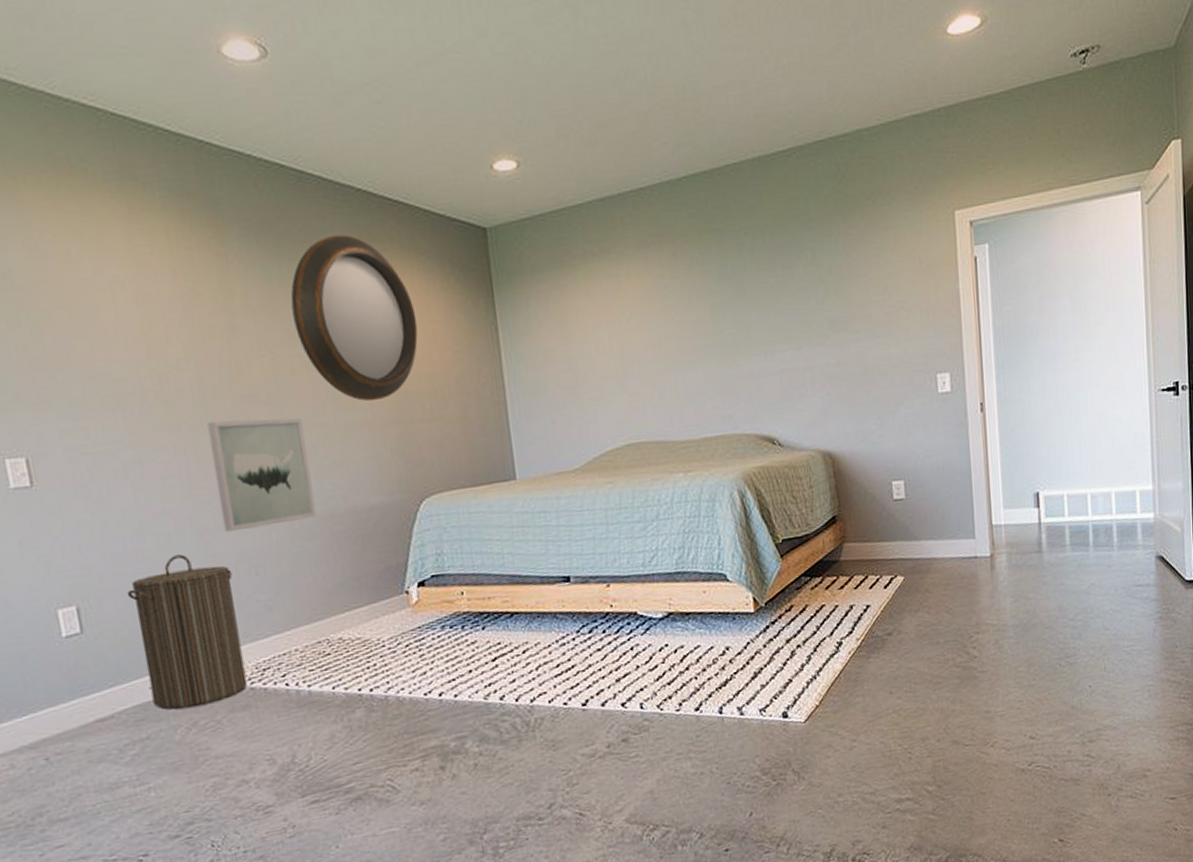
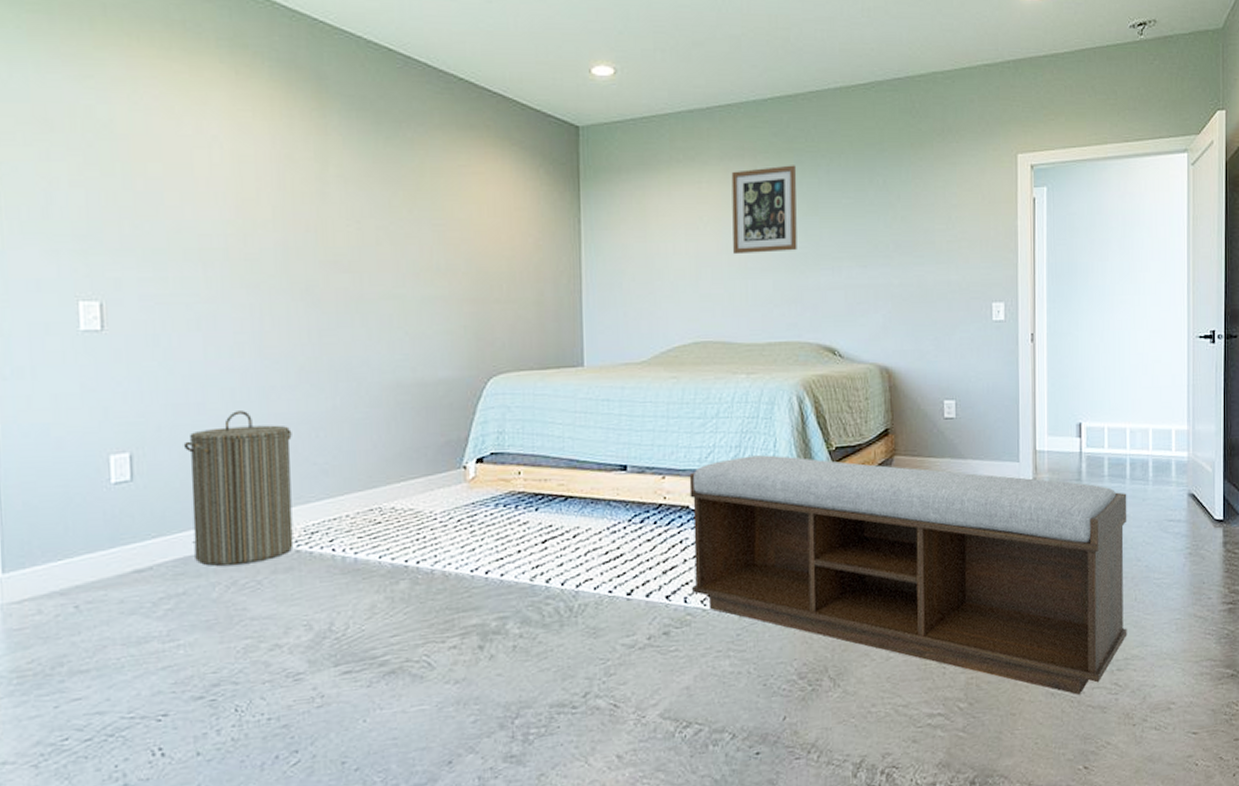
wall art: present [207,417,317,533] -> none [286,283,384,393]
home mirror: present [290,234,418,402] -> none [383,118,504,279]
bench: none [634,553,1098,769] -> present [689,455,1127,695]
wall art: none [650,247,726,349] -> present [731,165,797,255]

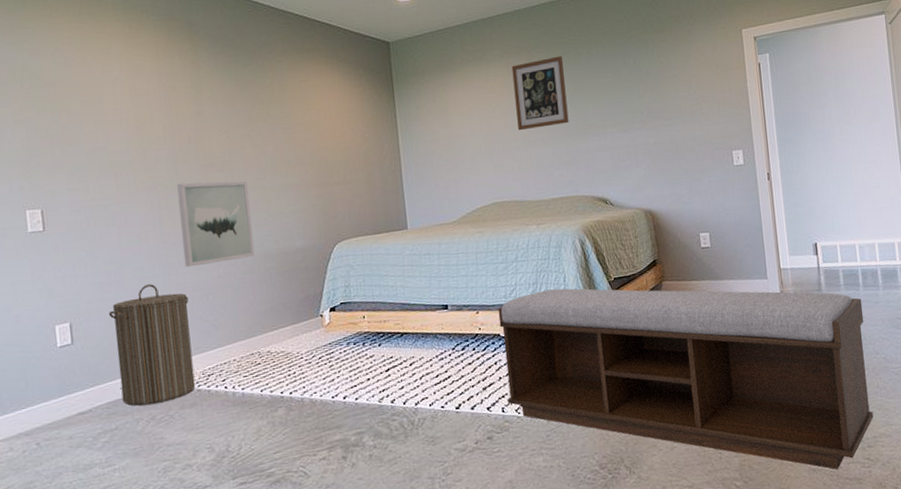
wall art: none [286,283,384,393] -> present [177,181,255,268]

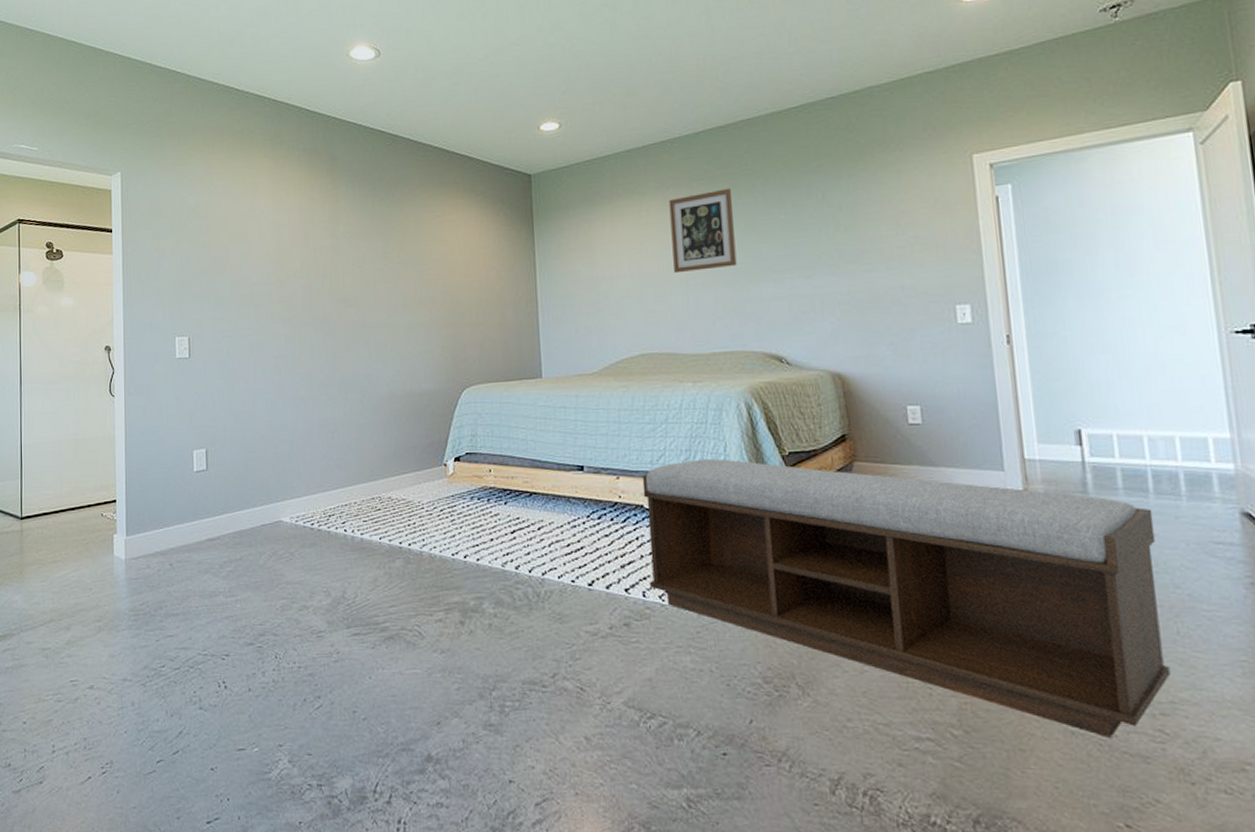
laundry hamper: present [108,284,196,406] -> none [240,417,316,539]
wall art: present [177,181,255,268] -> none [310,317,381,403]

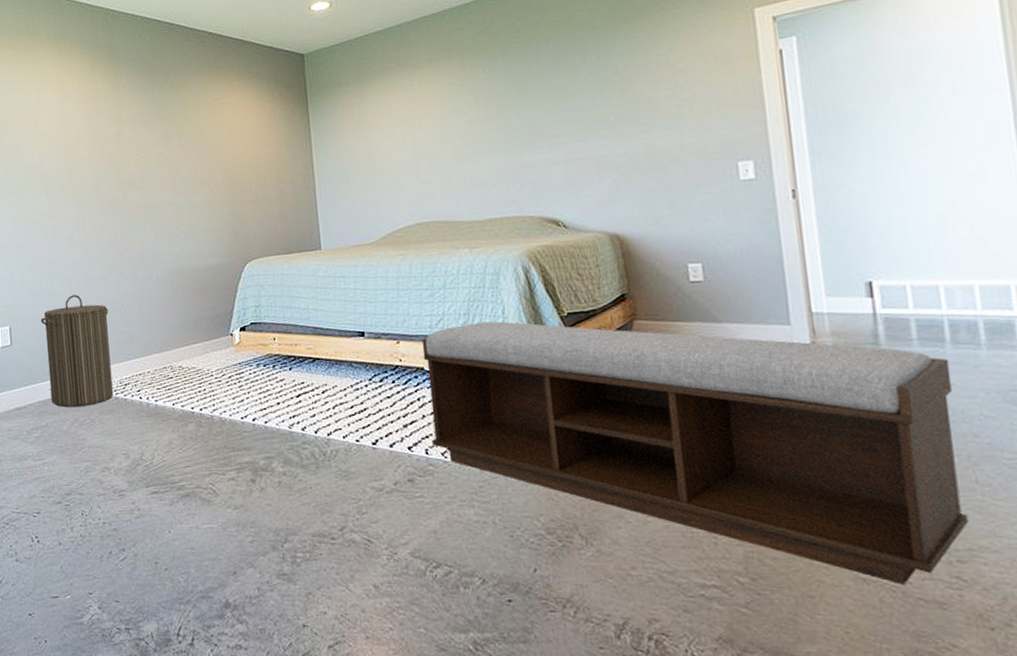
laundry hamper: none [240,417,316,539] -> present [40,295,114,407]
wall art: present [668,188,737,274] -> none [440,56,511,144]

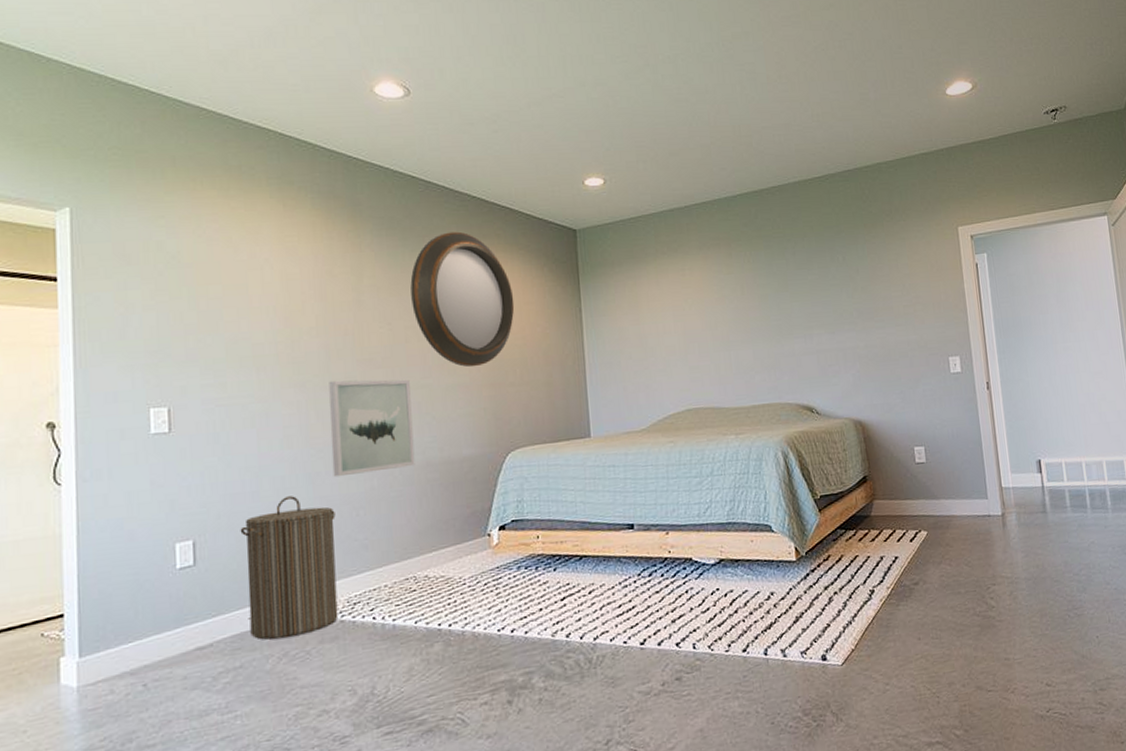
wall art: none [99,198,169,281] -> present [329,379,415,478]
home mirror: none [159,65,249,187] -> present [410,231,515,368]
bench: present [421,321,969,585] -> none [690,506,1106,716]

